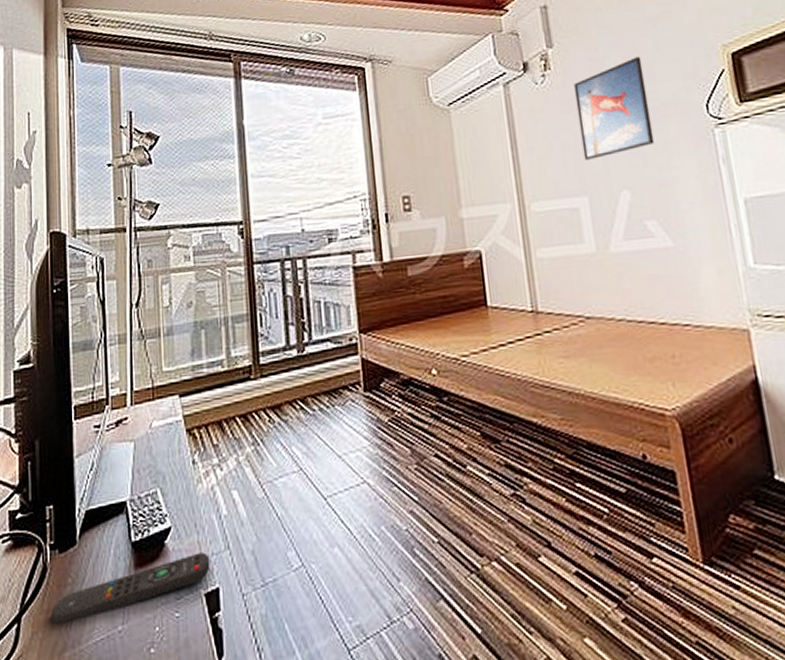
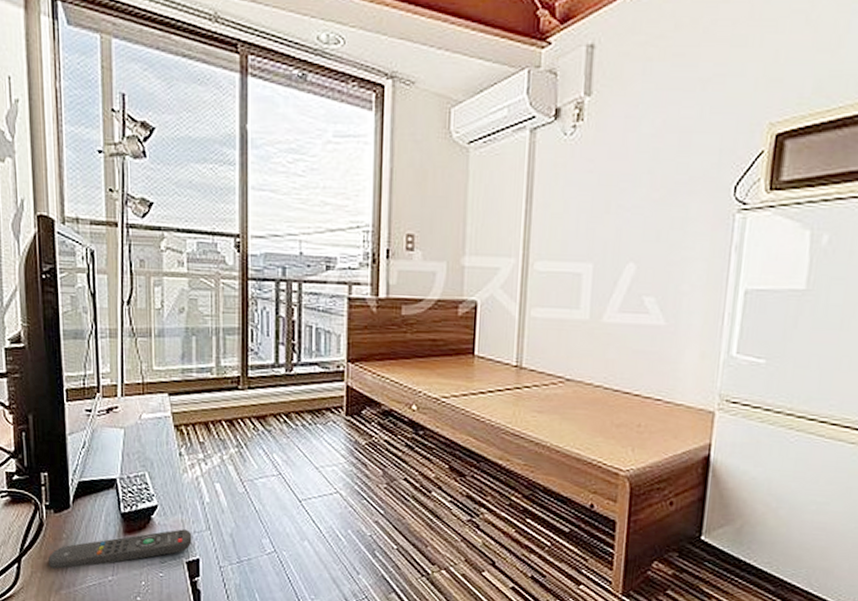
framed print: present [573,56,655,160] -> none [597,121,681,226]

